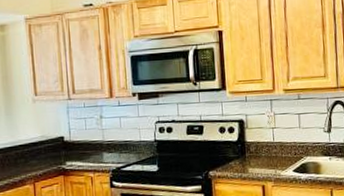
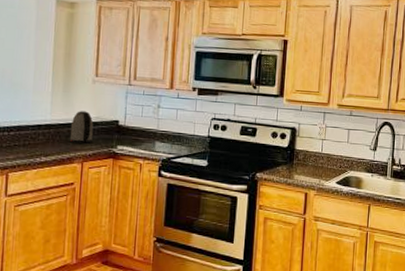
kettle: none [18,131,41,165] -> present [70,111,94,144]

